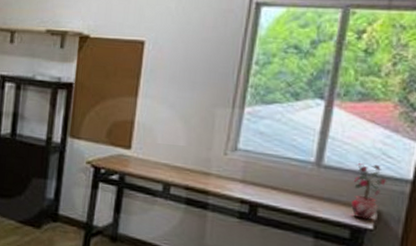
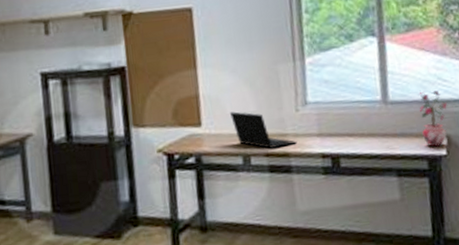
laptop: none [159,142,219,185] -> present [229,111,298,148]

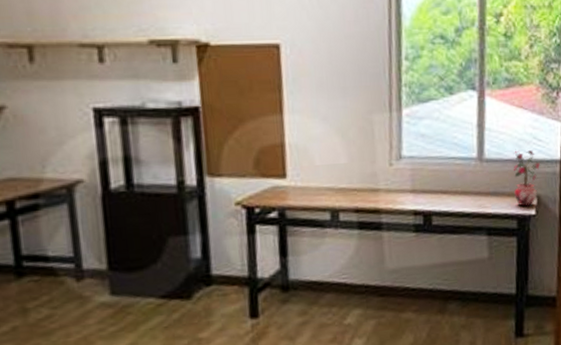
laptop: present [229,111,298,148] -> none [318,163,389,204]

